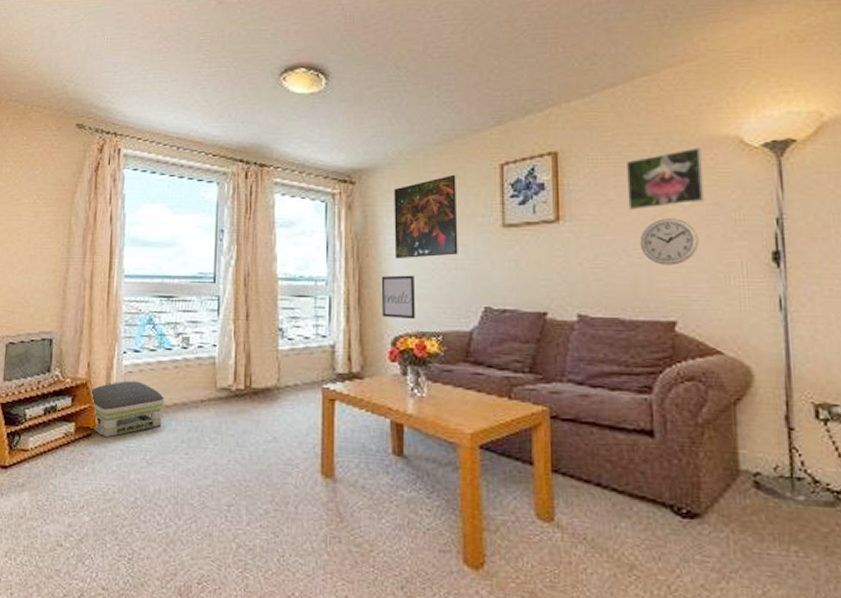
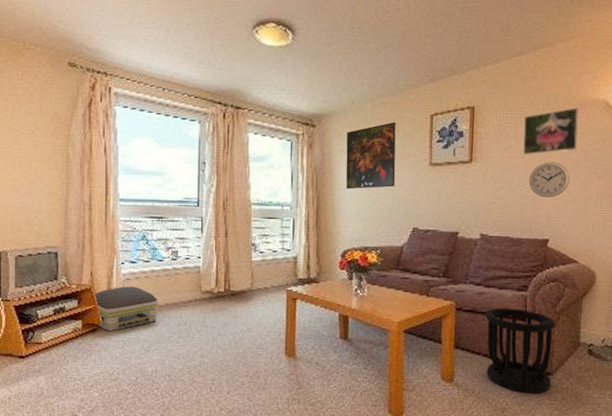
wall art: present [381,275,416,320] -> none [334,202,361,237]
wastebasket: none [592,416,701,545] -> present [484,308,557,394]

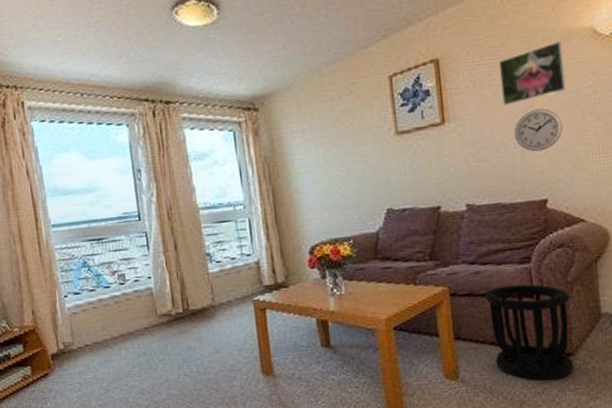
air purifier: present [93,286,158,332] -> none [39,320,113,375]
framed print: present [346,121,396,190] -> none [295,90,359,177]

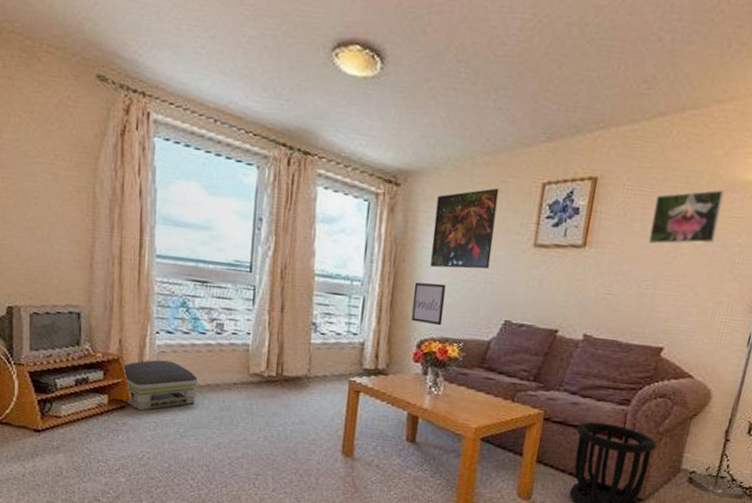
air purifier: none [39,320,113,375] -> present [122,359,198,411]
wall art: none [293,189,328,231] -> present [411,282,446,326]
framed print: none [295,90,359,177] -> present [430,188,499,269]
wall clock: present [514,108,563,152] -> none [649,254,701,299]

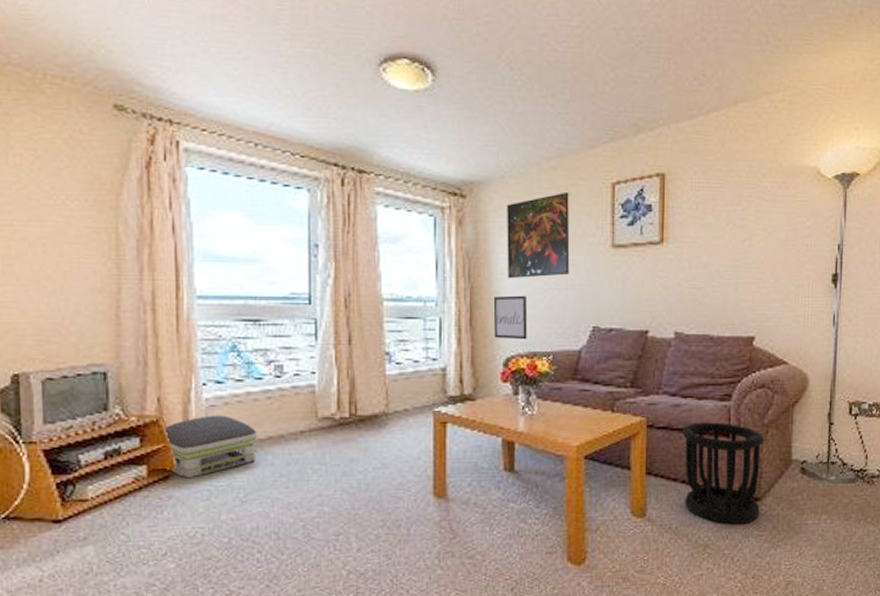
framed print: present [648,189,725,244] -> none [723,176,786,234]

